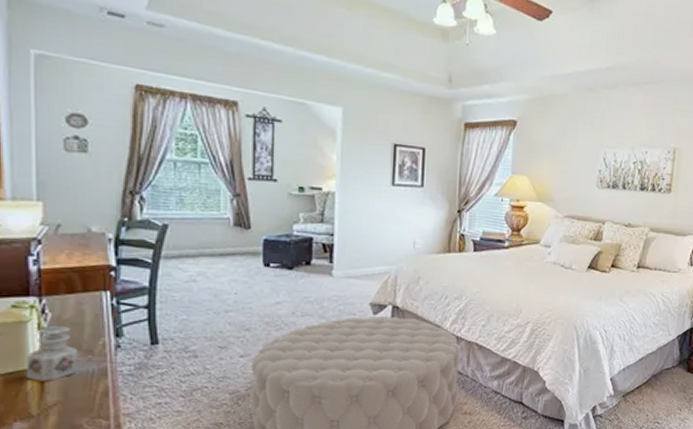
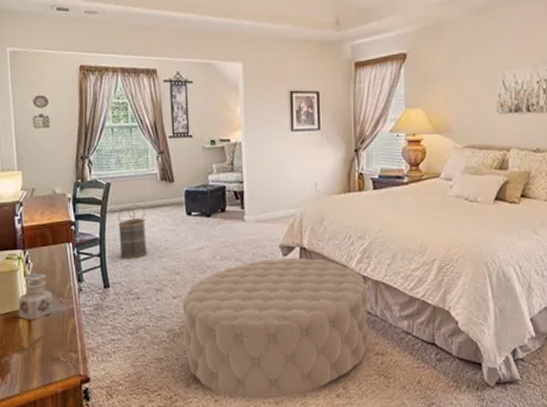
basket: none [175,251,211,312] -> present [118,205,147,259]

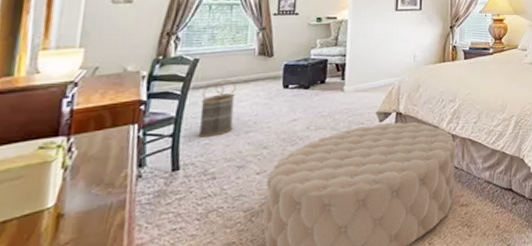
perfume bottle: present [18,273,53,320] -> none [41,161,100,221]

